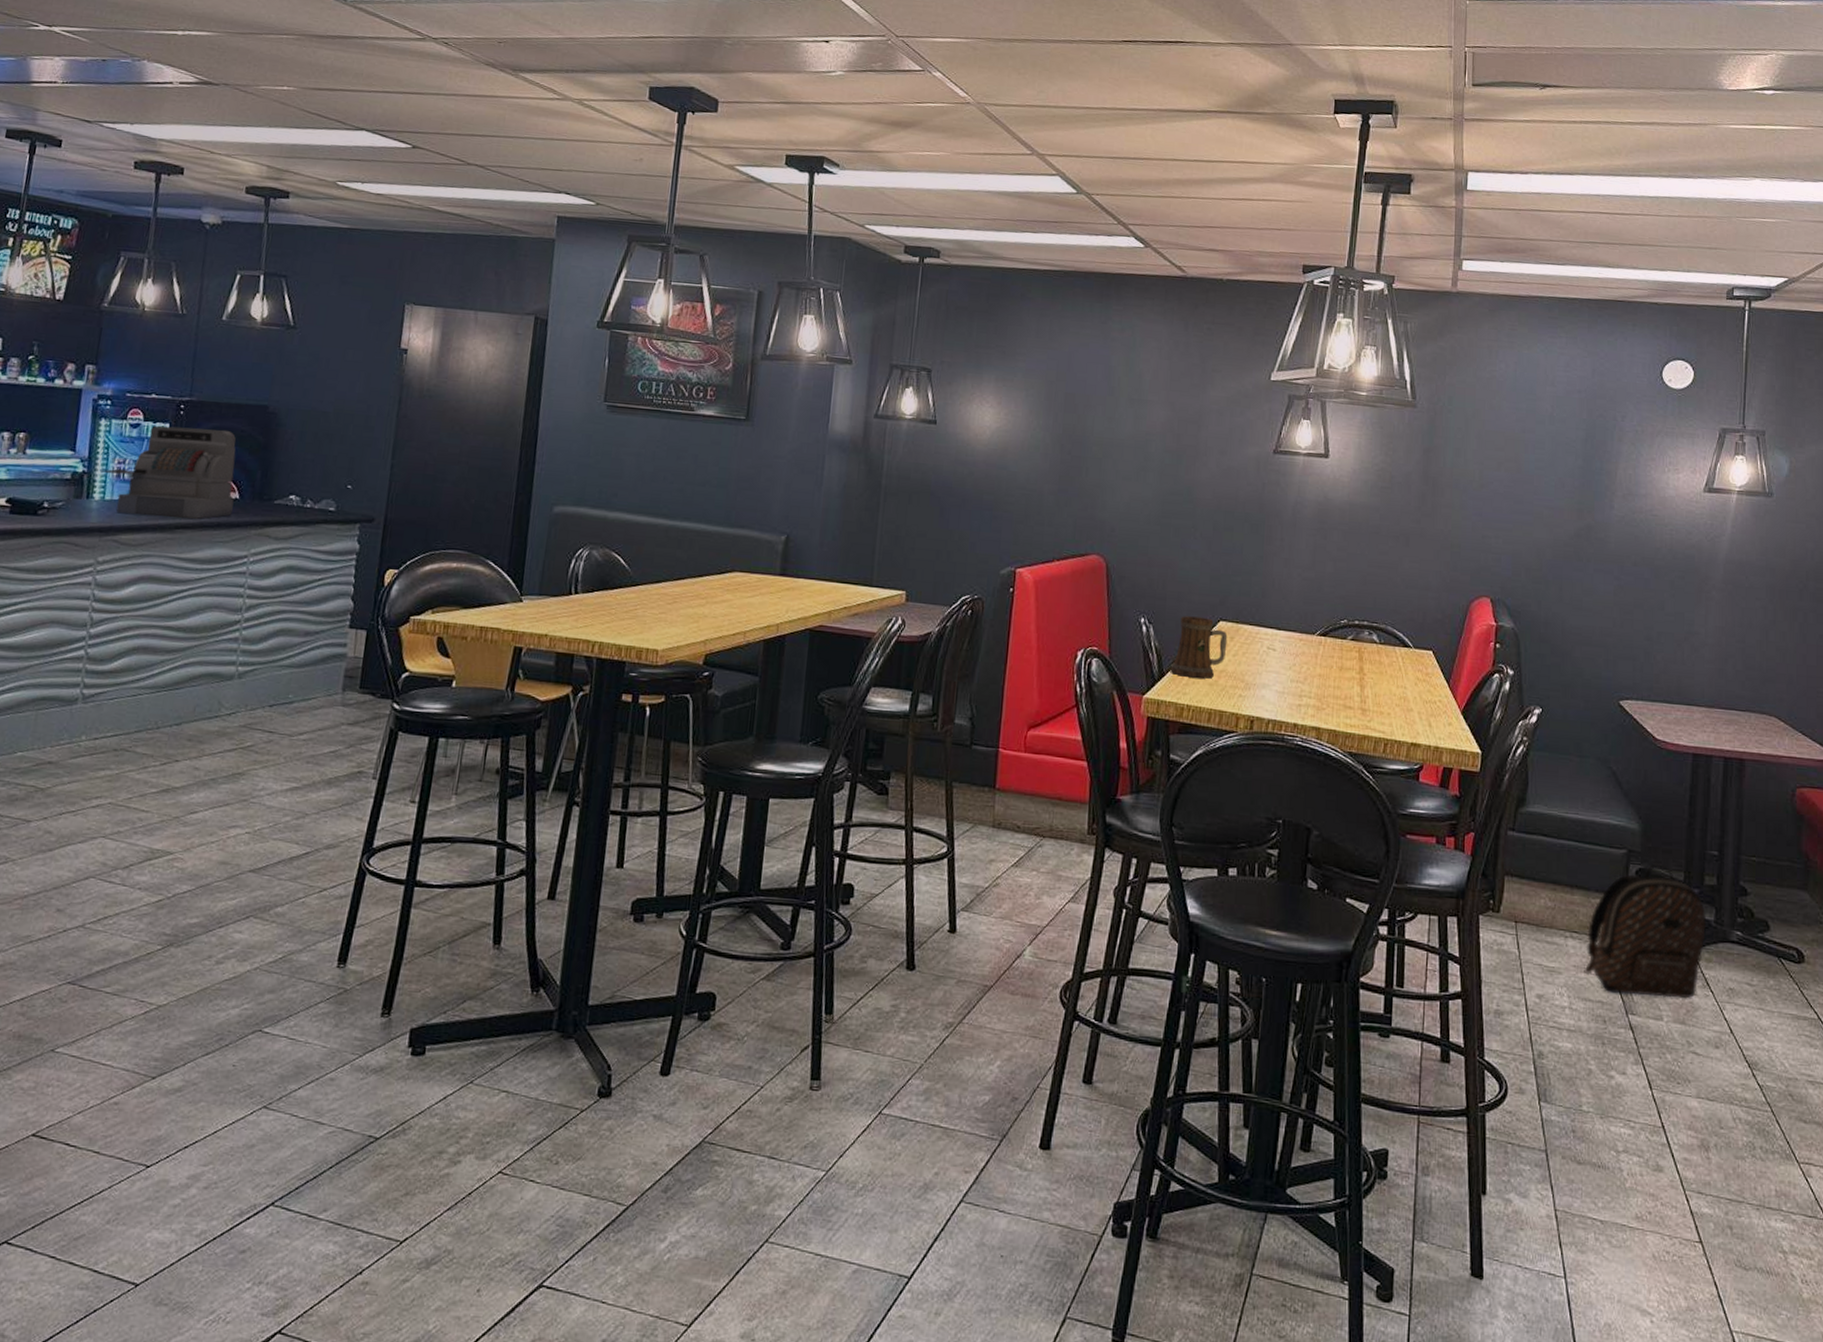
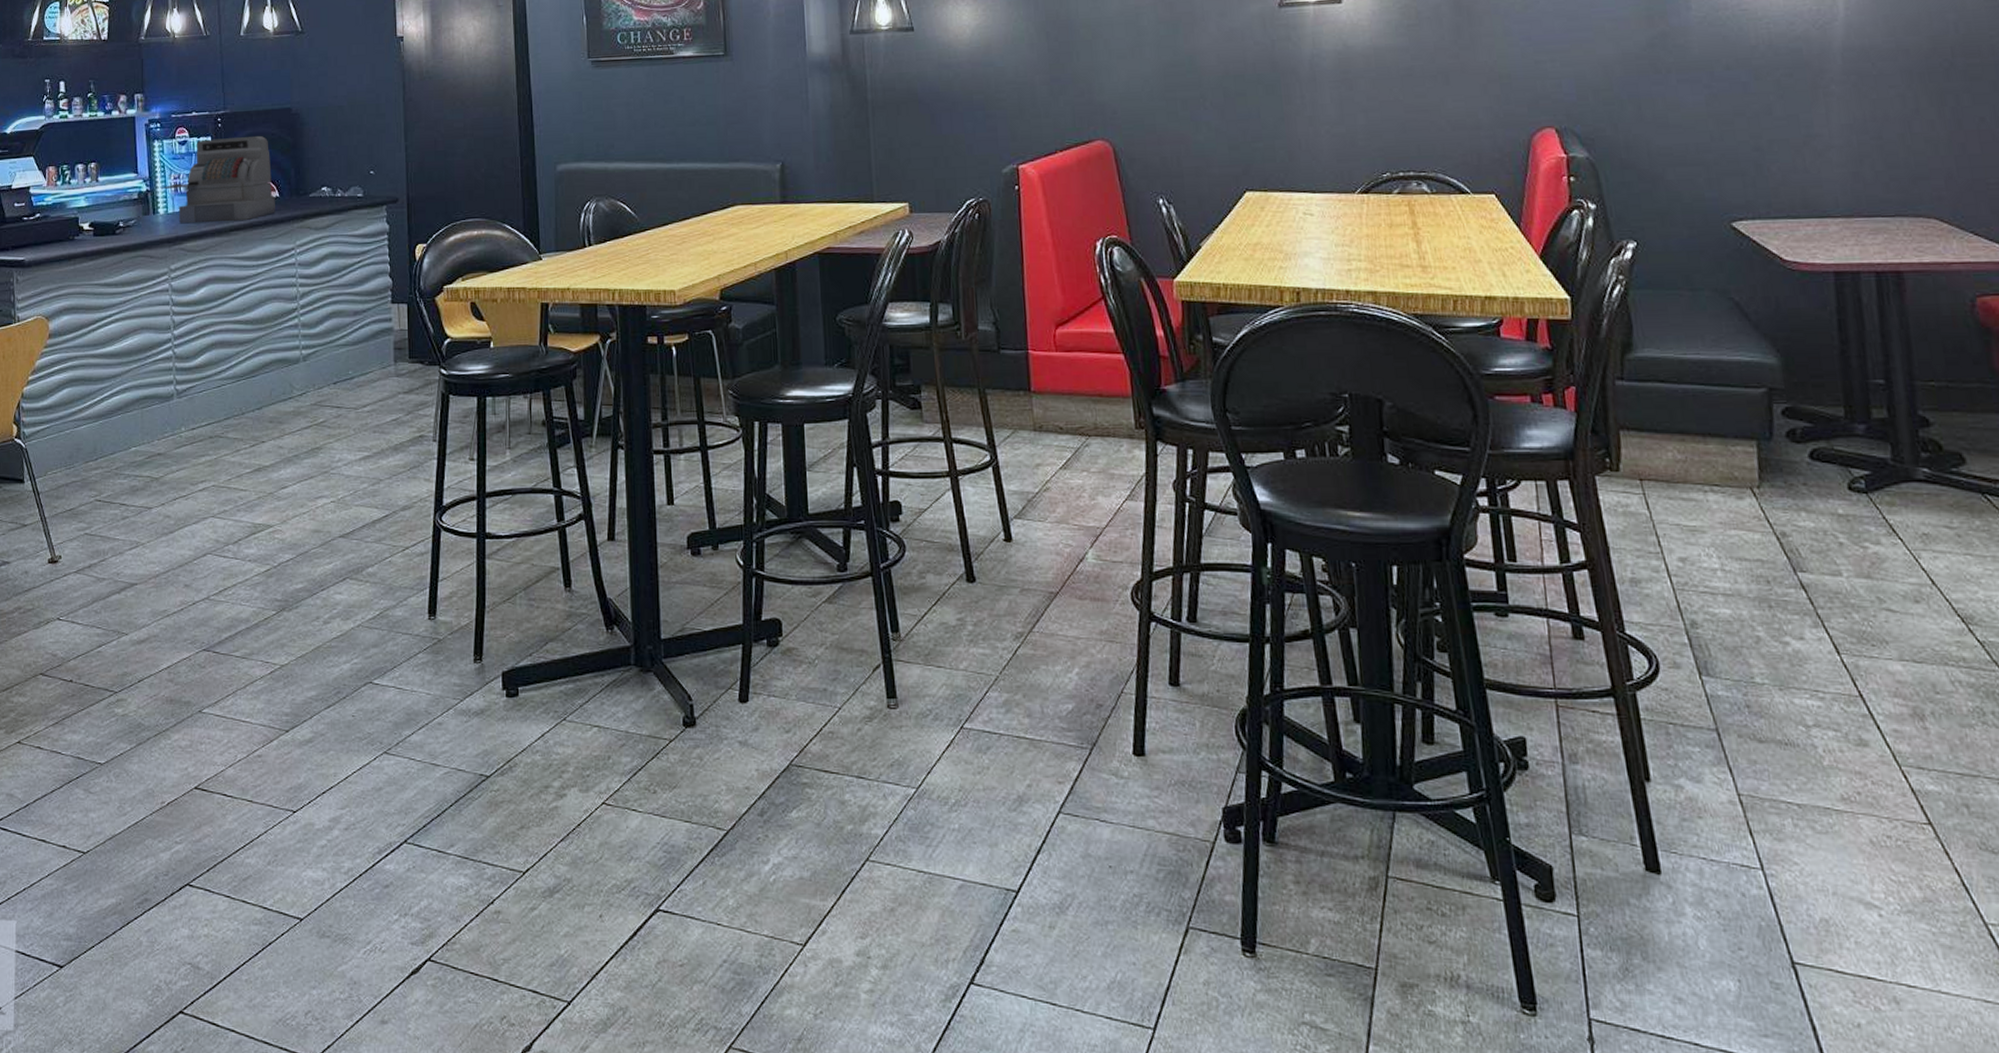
beer mug: present [1170,616,1228,679] -> none [1198,190,1259,255]
backpack: present [1584,863,1707,999] -> none [1731,400,1883,550]

